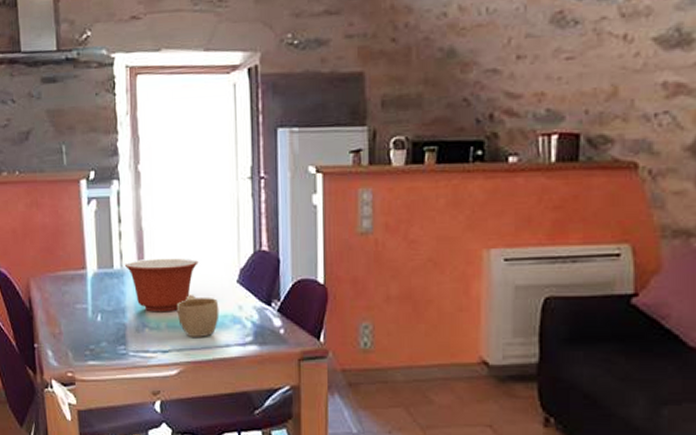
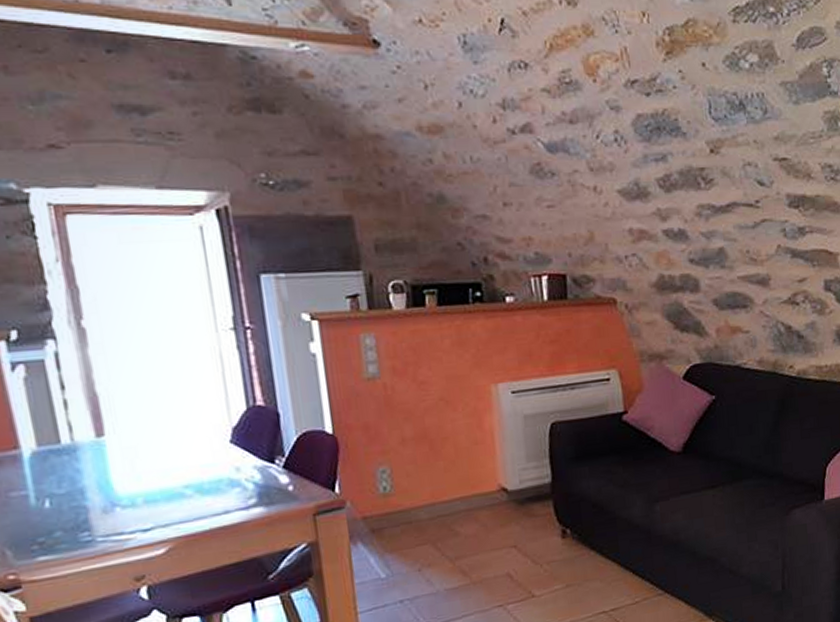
mixing bowl: present [124,257,198,312] -> none [76,422,179,488]
cup: present [176,295,219,337] -> none [155,462,213,510]

